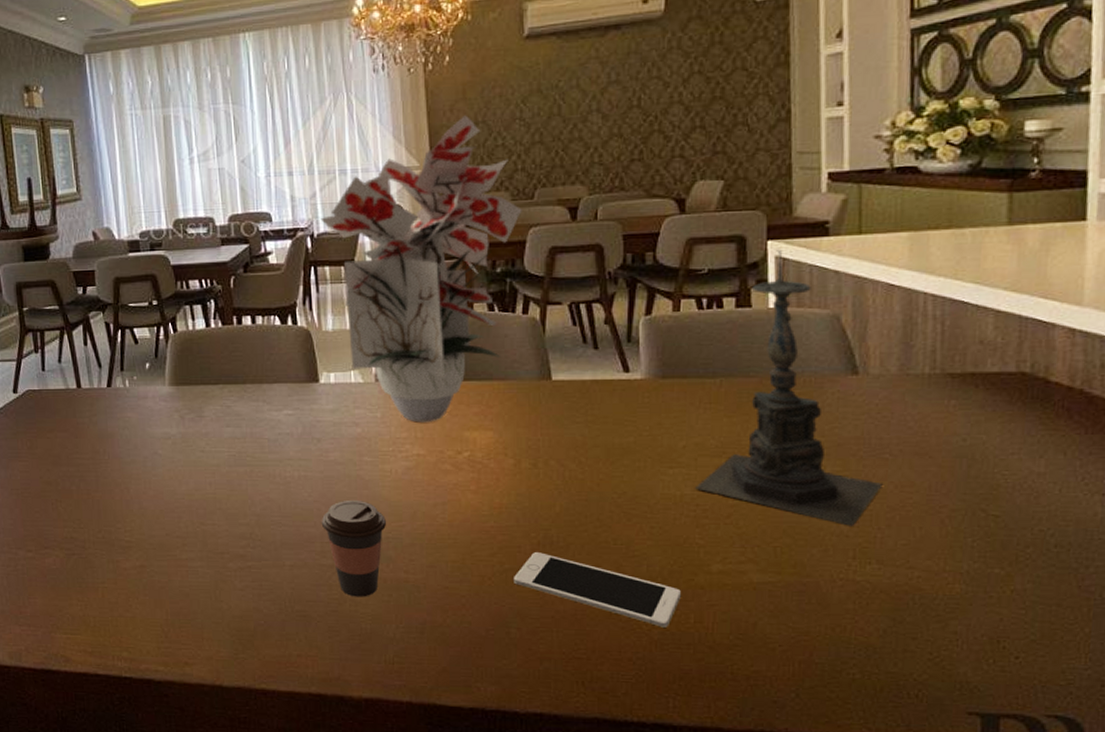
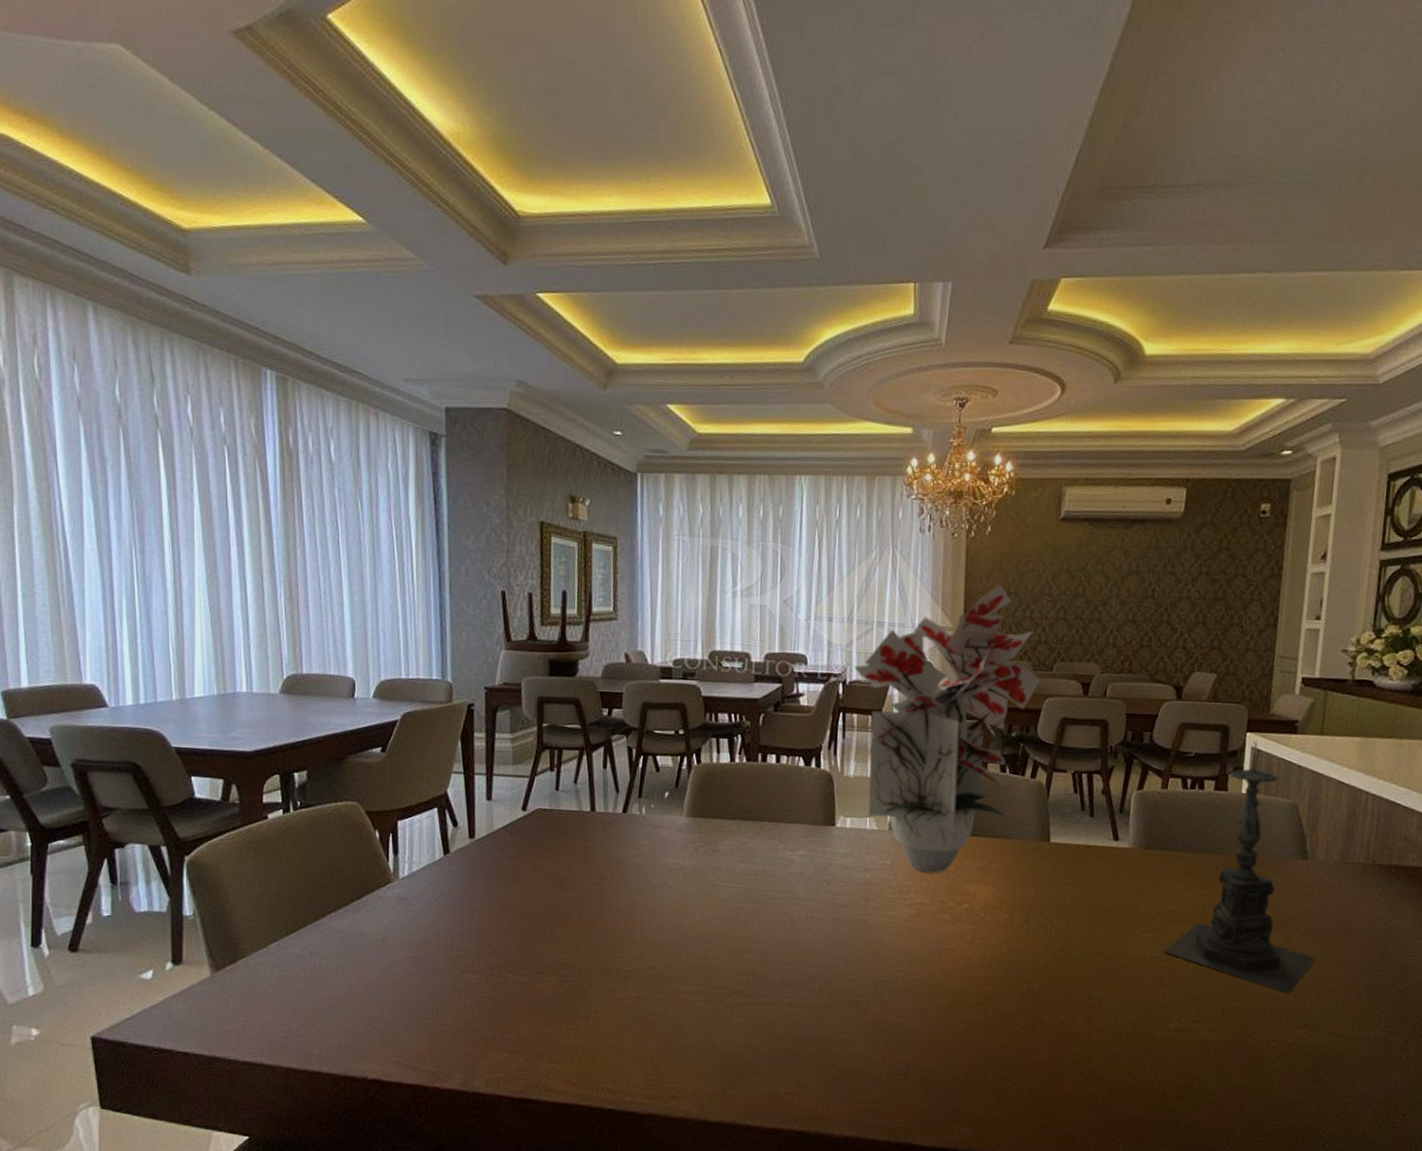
coffee cup: present [321,499,387,597] -> none [822,942,885,1038]
cell phone: present [514,552,681,628] -> none [996,1003,1141,1078]

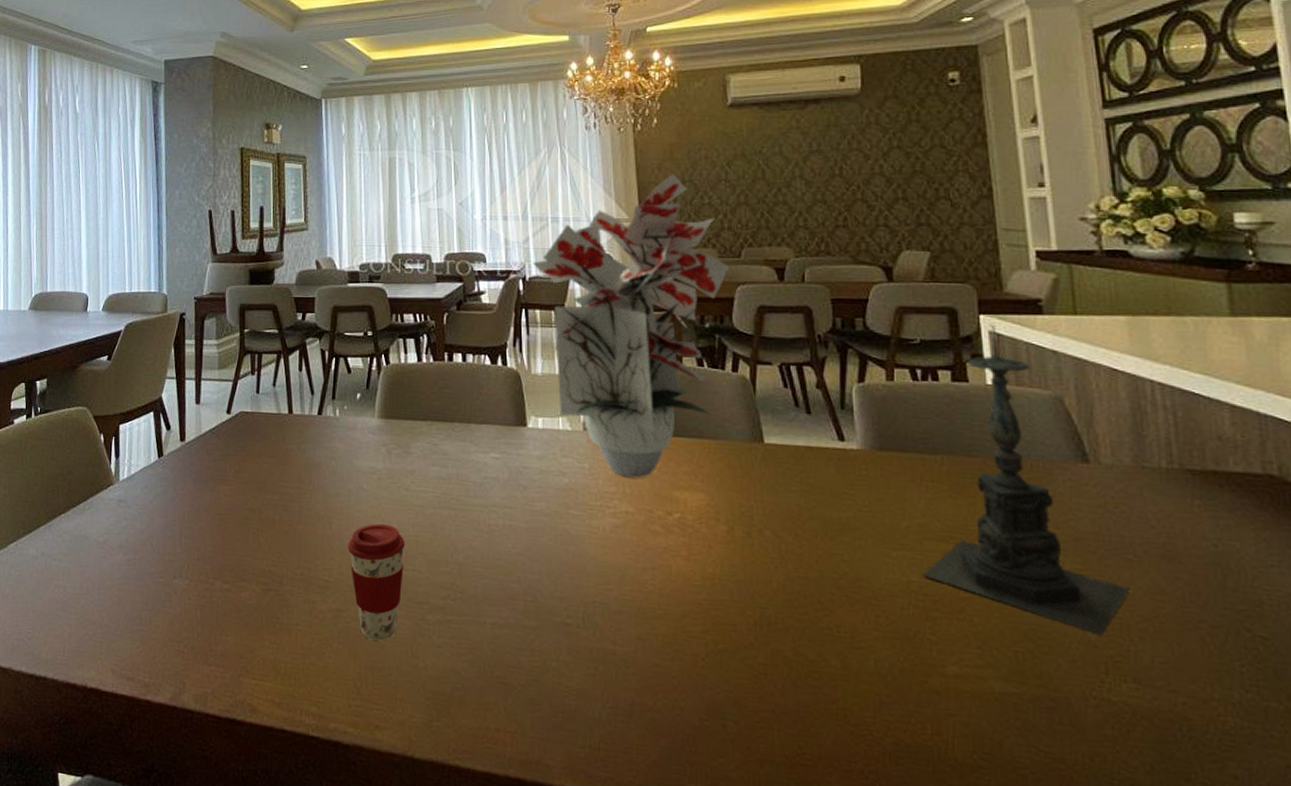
coffee cup: none [649,917,708,1023] -> present [347,523,405,641]

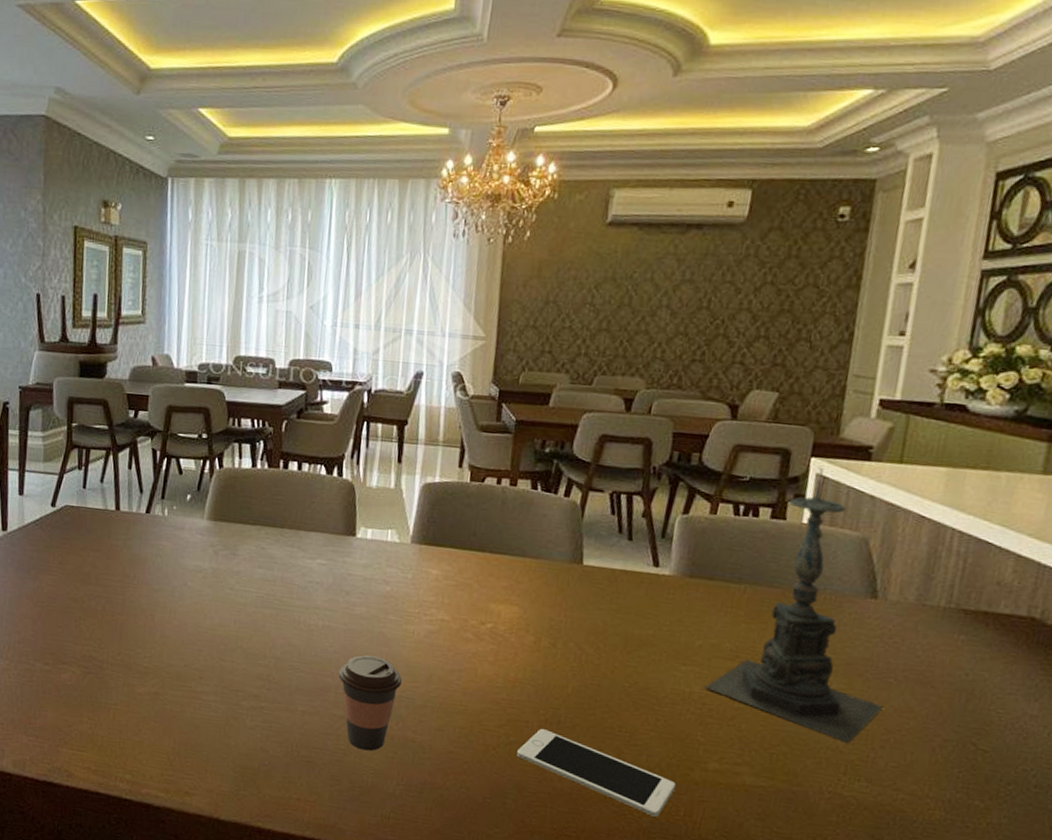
coffee cup: present [347,523,405,641] -> none [168,618,226,722]
coffee cup: none [525,555,594,668] -> present [338,655,403,751]
bouquet: present [533,174,730,478] -> none [380,292,579,590]
cell phone: none [729,633,914,737] -> present [517,729,676,817]

